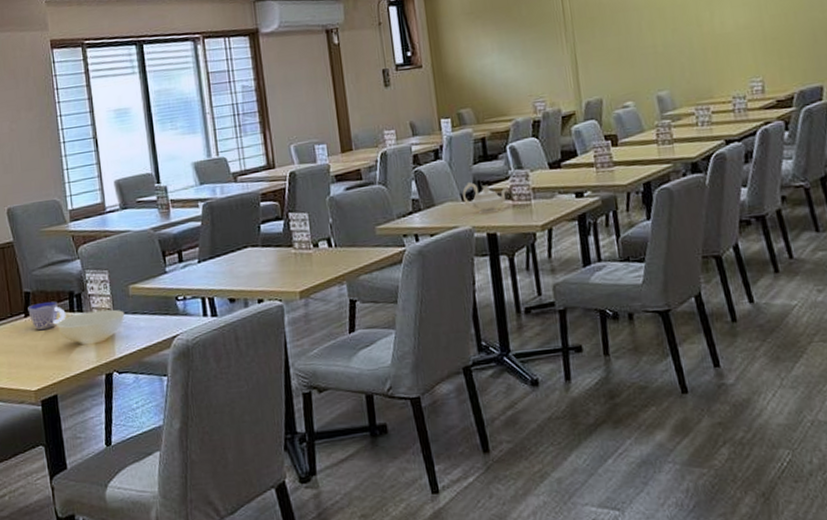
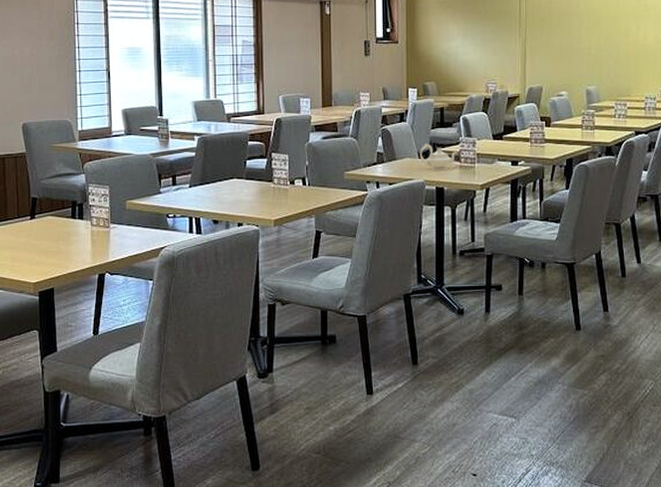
cup: present [28,301,66,331] -> none [34,207,68,232]
bowl: present [55,309,125,345] -> none [58,220,121,248]

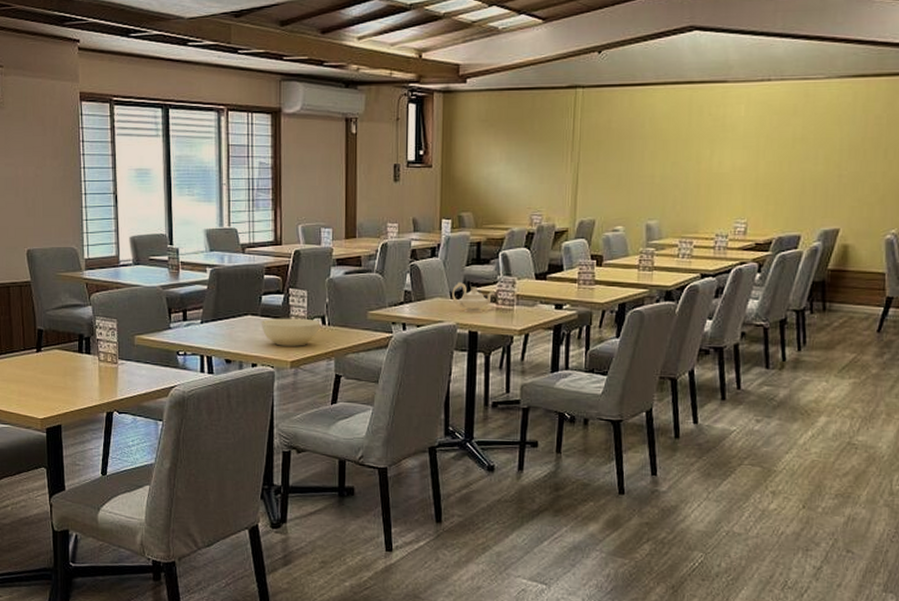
bowl: none [245,180,301,206] -> present [260,318,321,346]

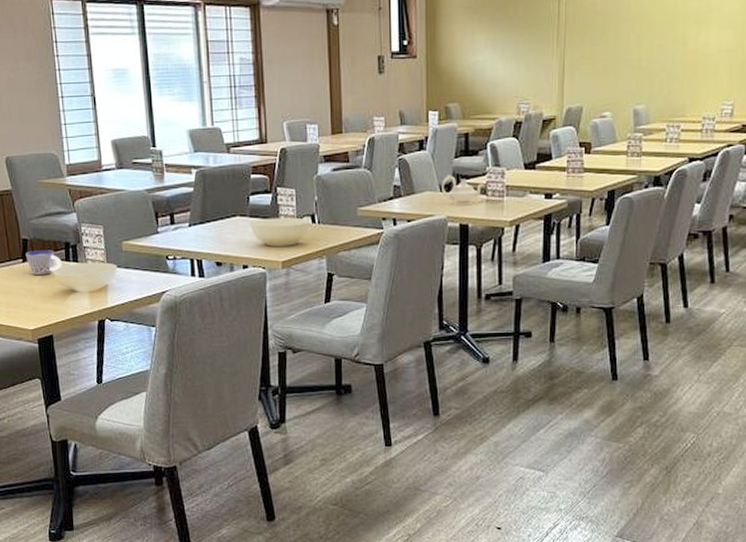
cup: none [40,340,75,366] -> present [25,249,62,276]
bowl: none [64,355,129,385] -> present [52,262,118,293]

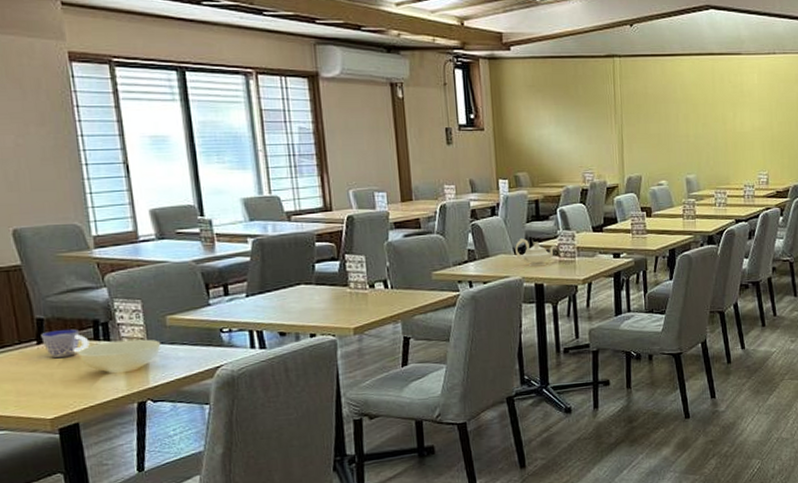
bowl: present [249,217,311,246] -> none [316,283,383,314]

